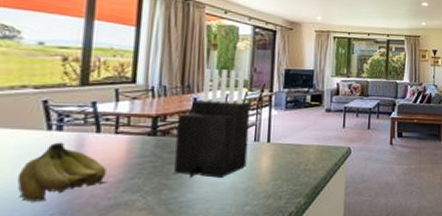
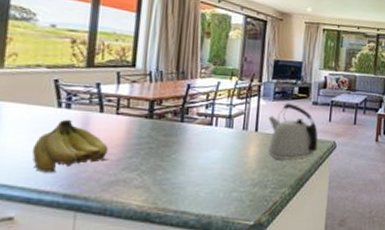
knife block: present [174,69,251,178] -> none [168,56,241,163]
kettle: none [281,111,333,170] -> present [268,102,318,160]

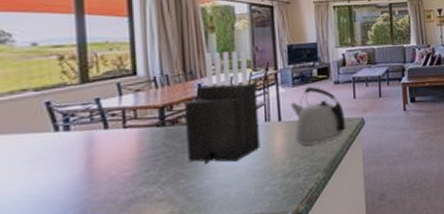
fruit: present [32,119,109,173] -> none [32,142,123,205]
knife block: none [168,56,241,163] -> present [185,51,261,164]

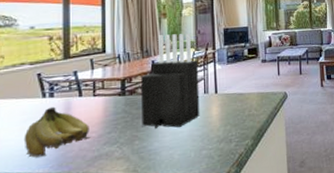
fruit: none [32,142,123,205] -> present [24,106,91,158]
kettle: present [291,86,346,146] -> none [225,64,271,116]

